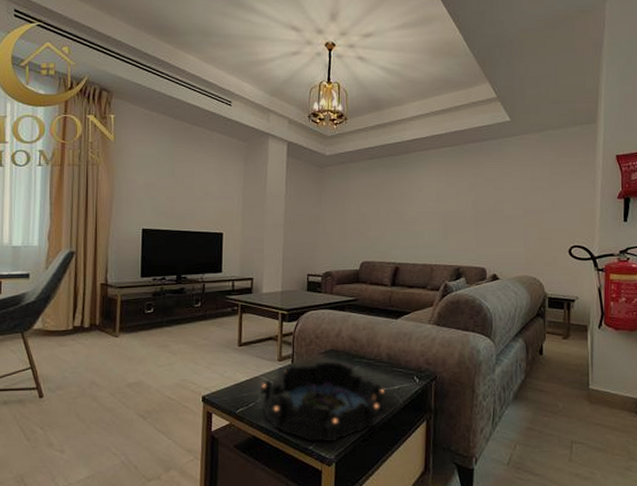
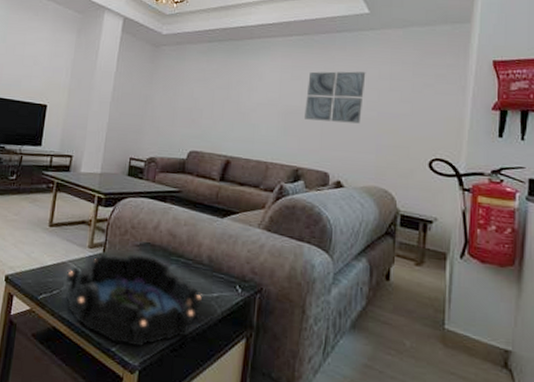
wall art: none [460,175,511,223] -> present [303,71,366,124]

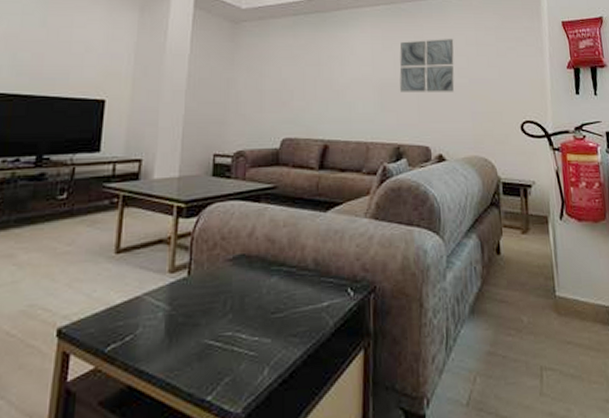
decorative bowl: present [65,252,203,347] -> none [141,269,312,391]

